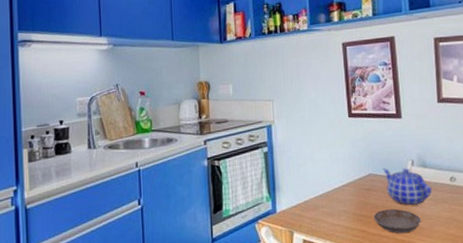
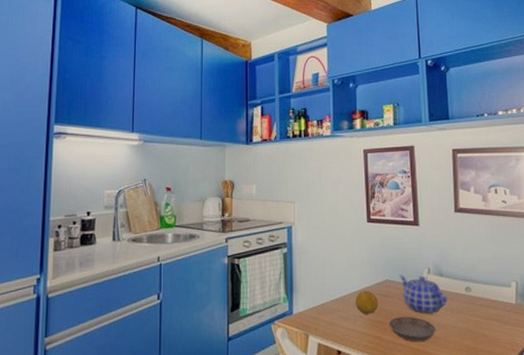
fruit: none [339,185,362,209] -> present [355,290,378,314]

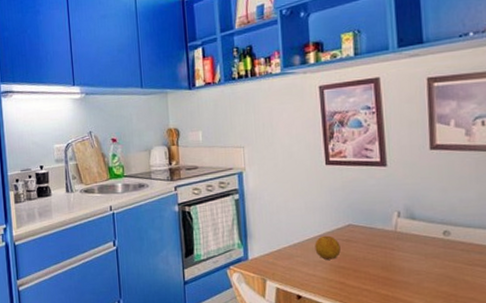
saucer: present [388,316,436,342] -> none [353,261,408,288]
teapot: present [399,275,448,313] -> none [363,219,421,258]

